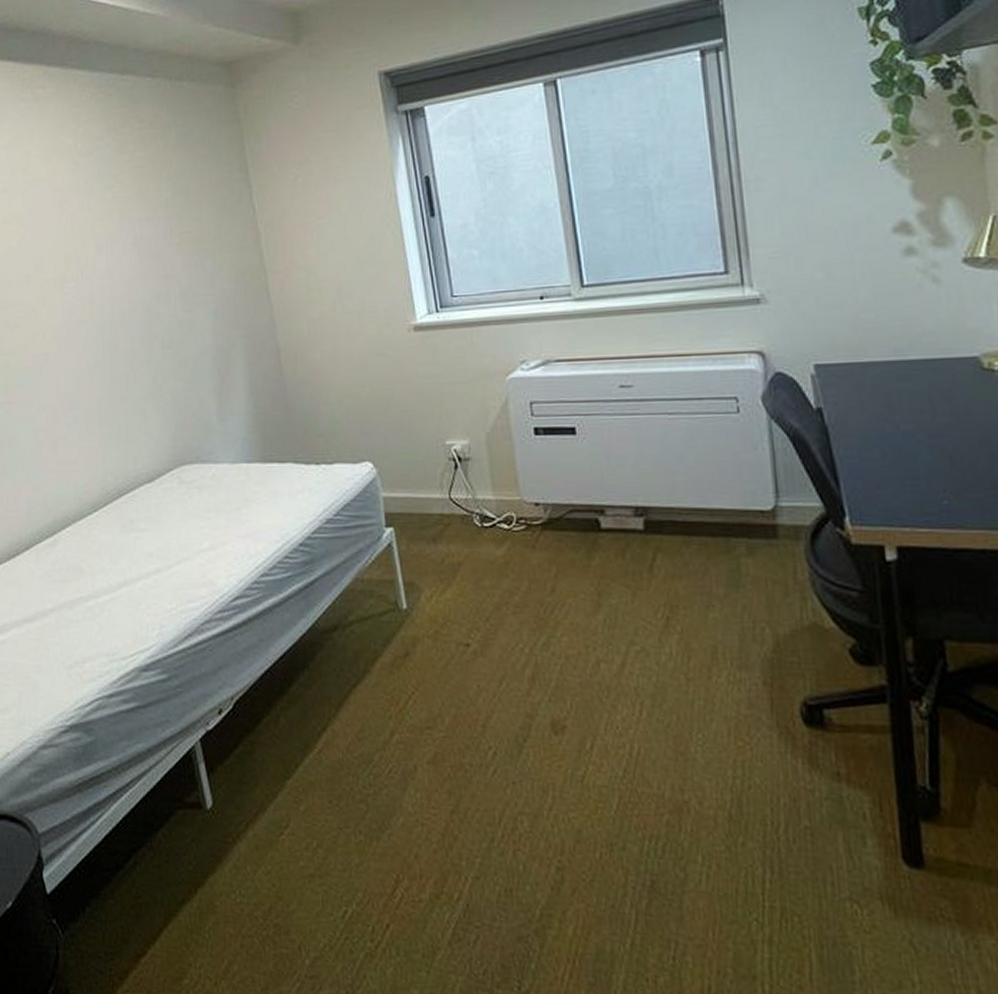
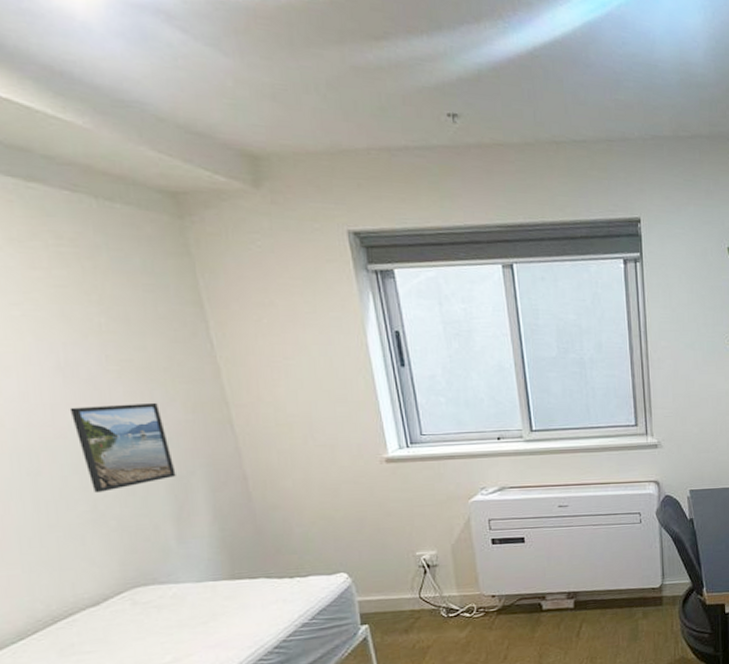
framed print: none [141,272,220,366] -> present [69,402,176,494]

